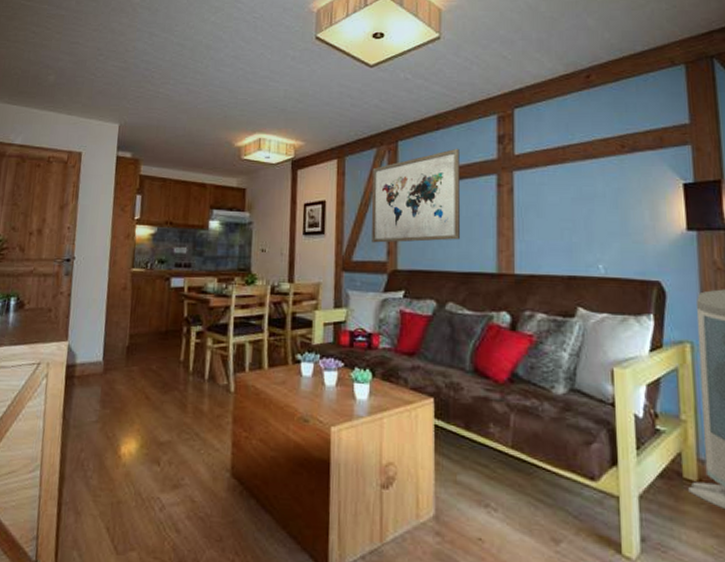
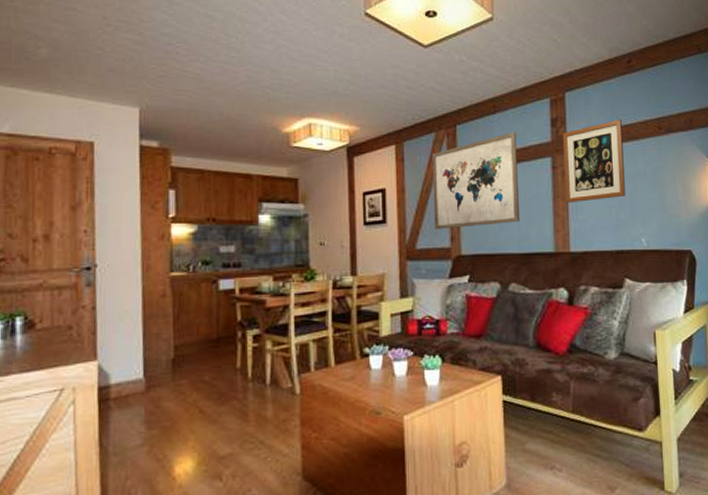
wall art: none [510,137,580,223] -> present [562,119,626,203]

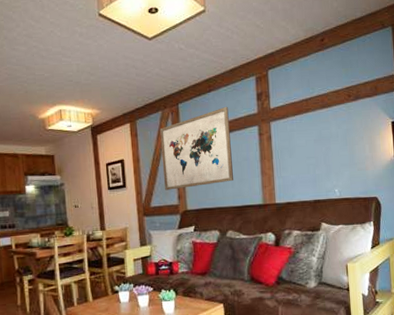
wall art: present [562,119,626,203] -> none [267,90,321,164]

